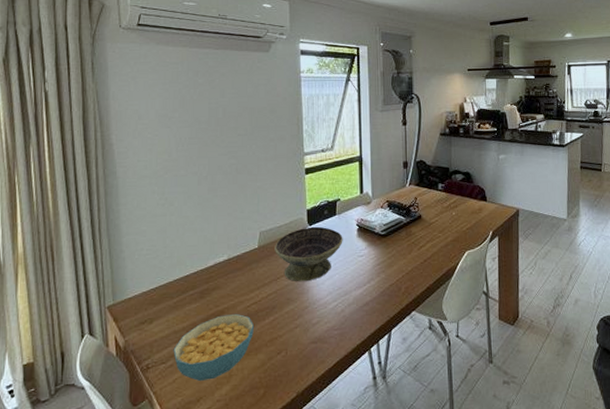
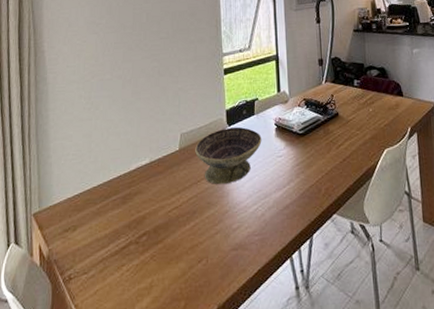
cereal bowl: present [173,313,254,381] -> none [95,219,174,292]

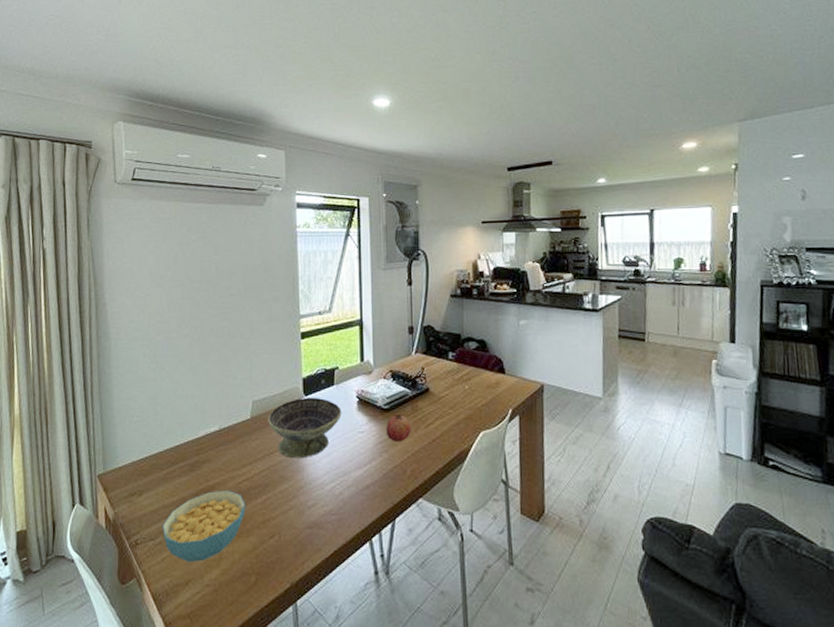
cereal bowl: none [95,219,174,292] -> present [162,490,245,562]
fruit: none [301,137,324,163] -> present [386,414,411,441]

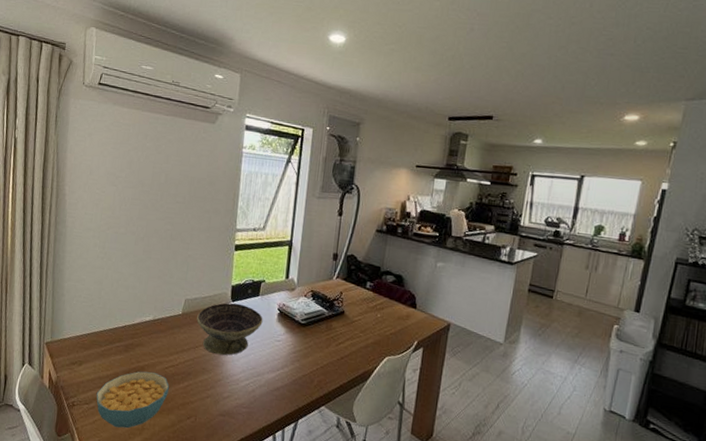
fruit: present [386,414,411,441] -> none [300,330,324,354]

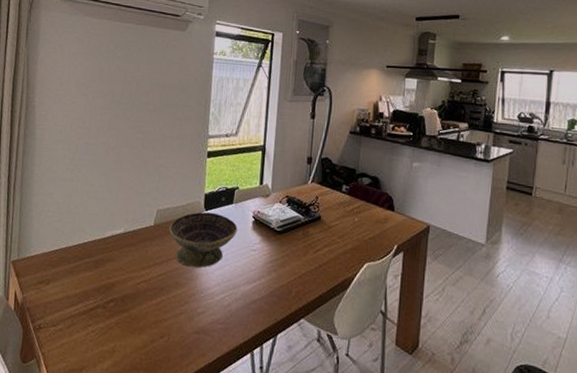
cereal bowl: present [96,371,169,428] -> none [64,288,141,351]

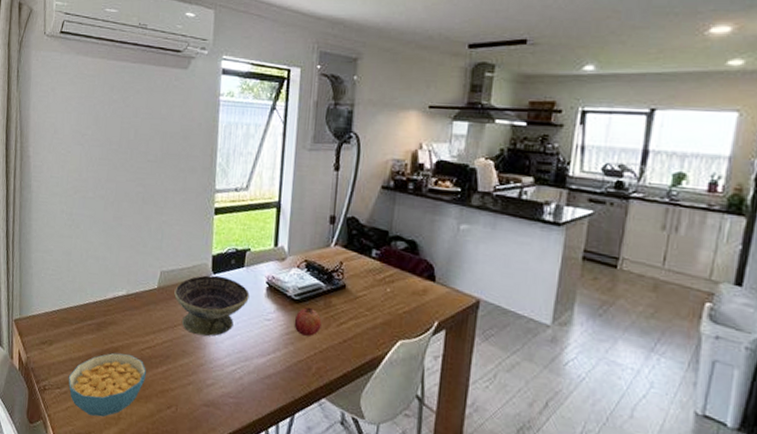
cereal bowl: none [64,288,141,351] -> present [68,353,146,417]
fruit: none [276,237,301,263] -> present [294,307,322,336]

